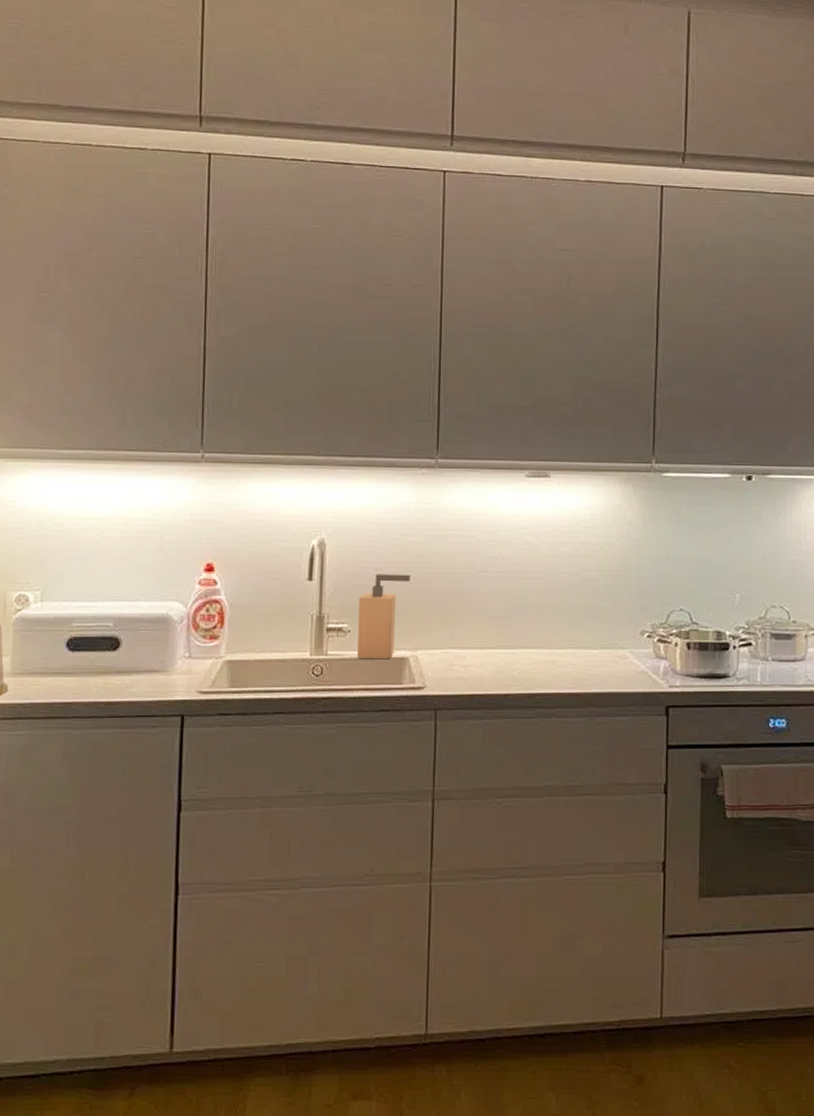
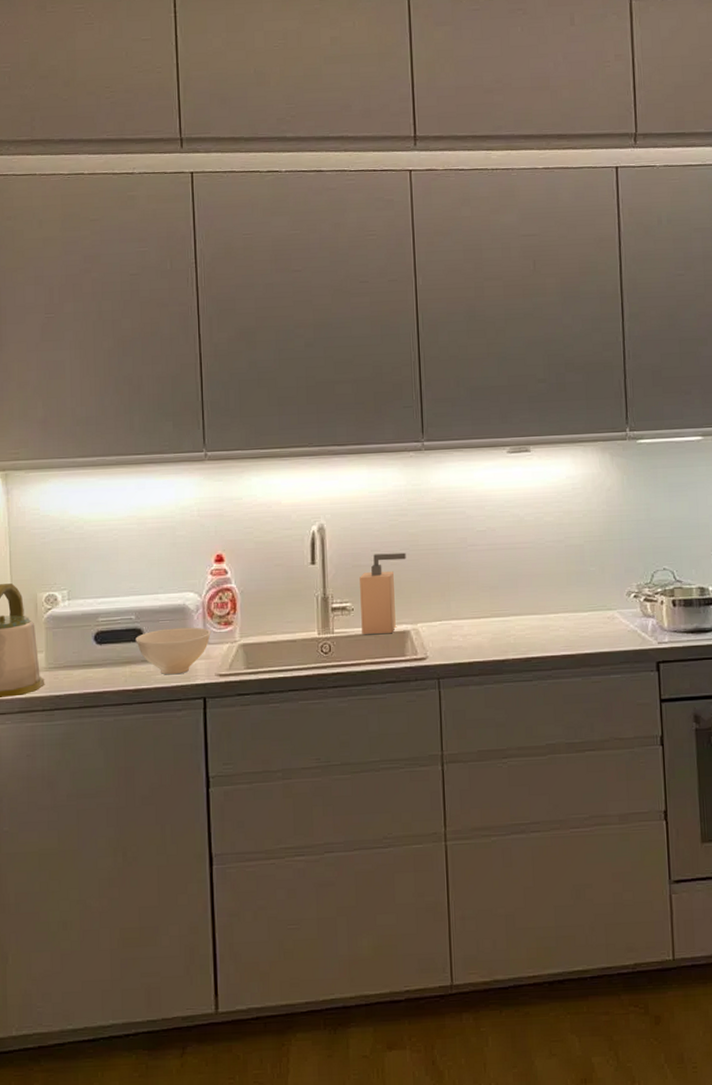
bowl: none [112,639,194,689] -> present [135,627,211,675]

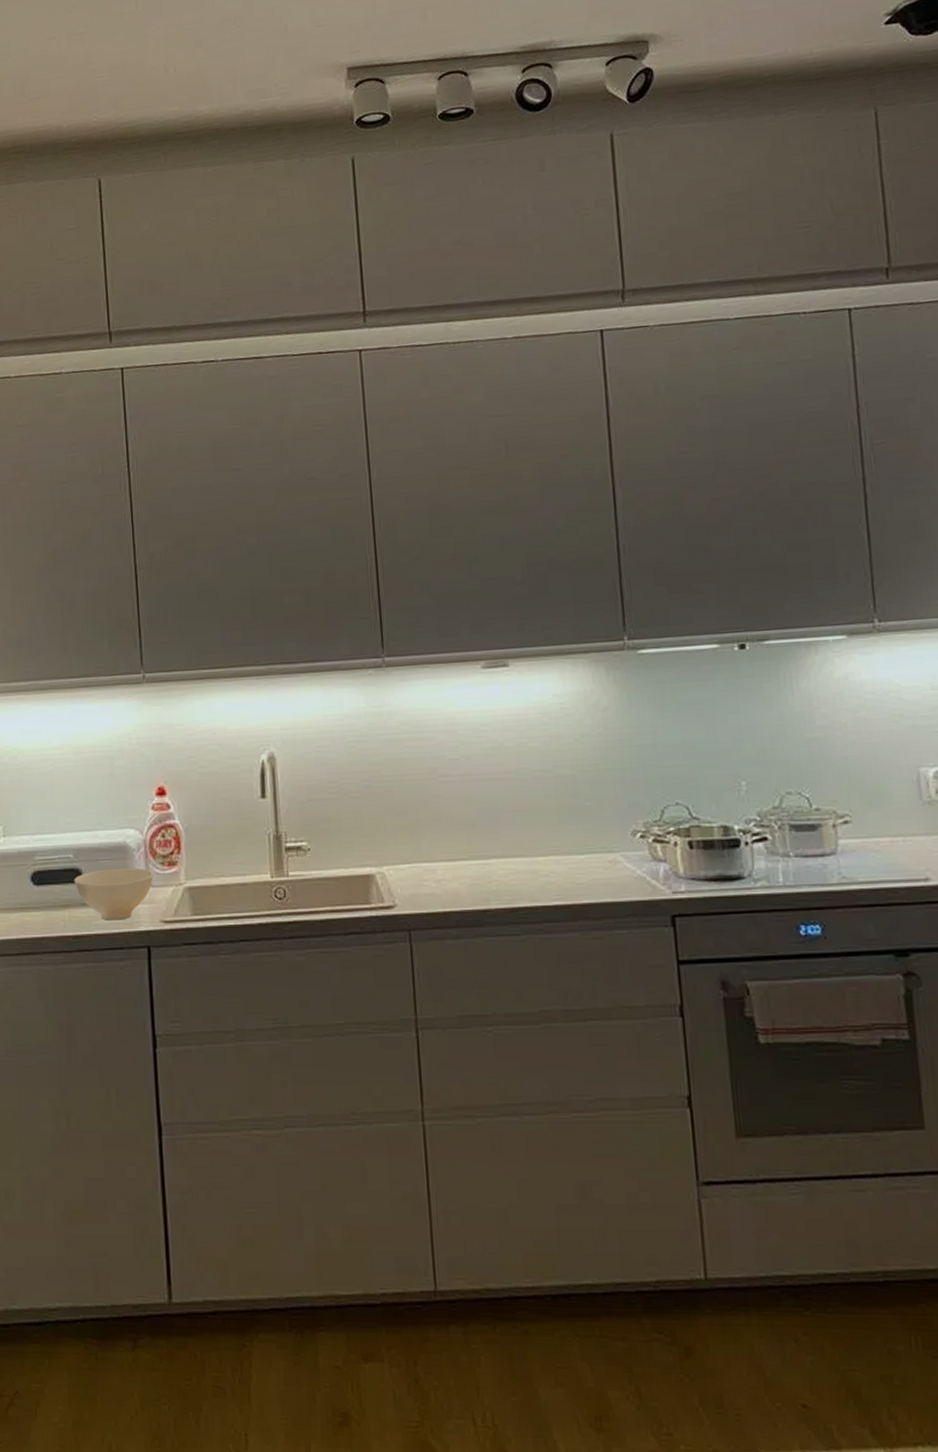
soap dispenser: present [360,552,406,635] -> none [316,784,368,879]

